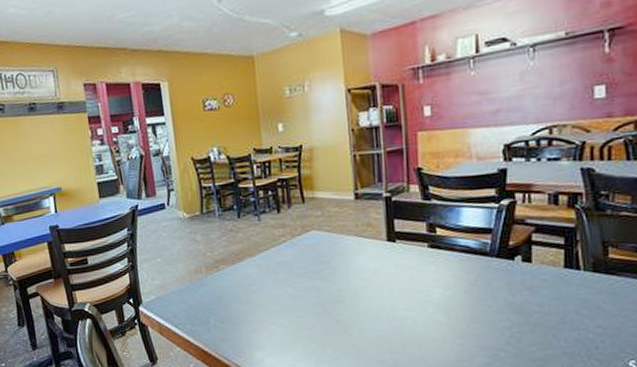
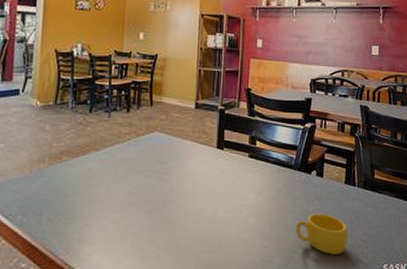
cup: none [498,304,574,351] -> present [295,213,348,255]

